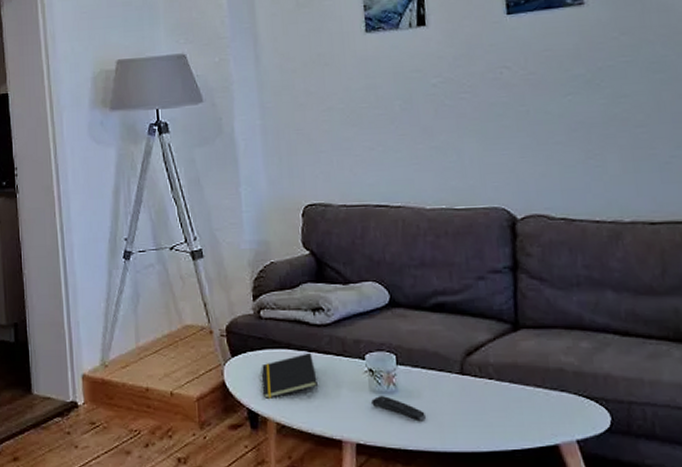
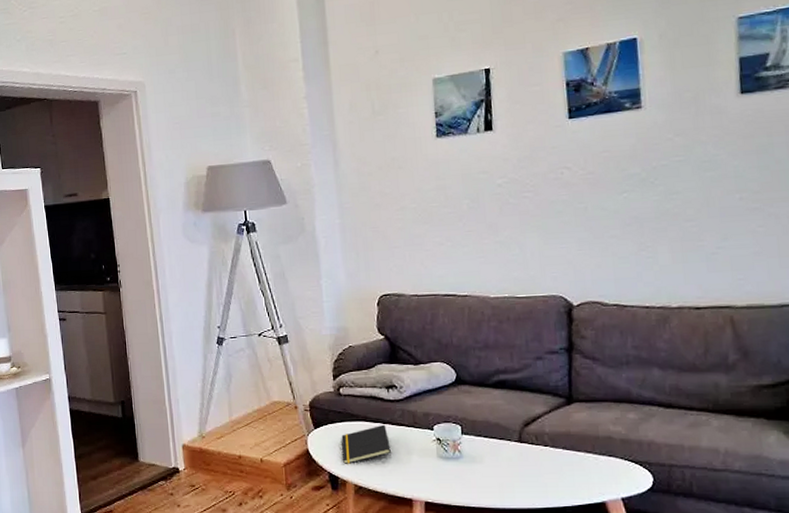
remote control: present [371,395,427,420] -> none [439,460,488,482]

